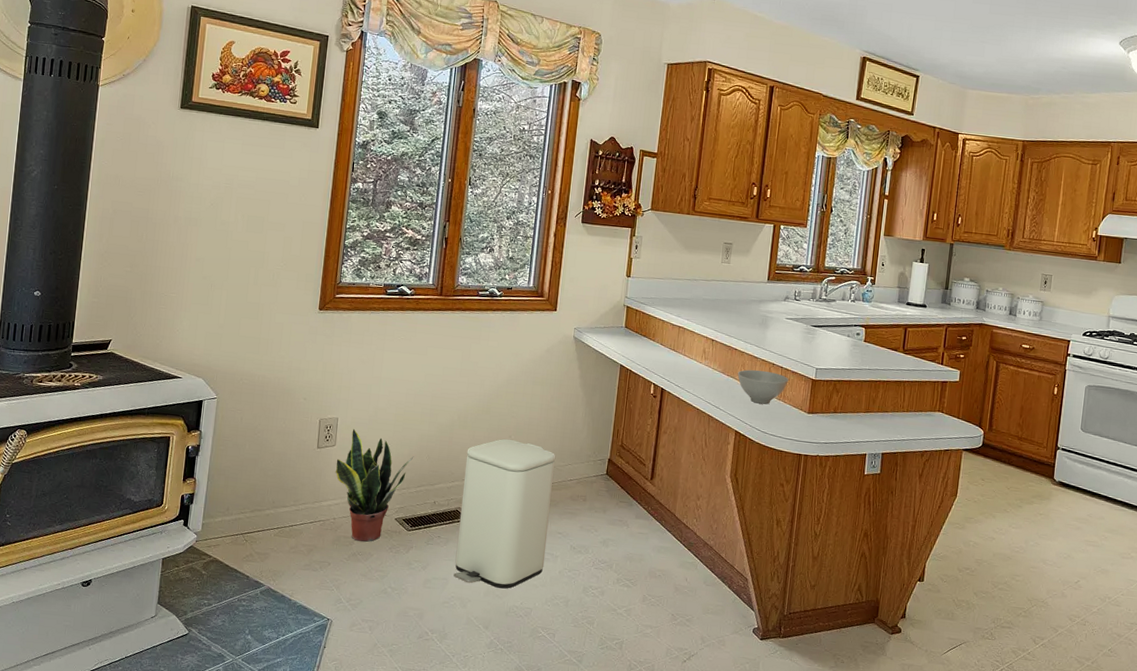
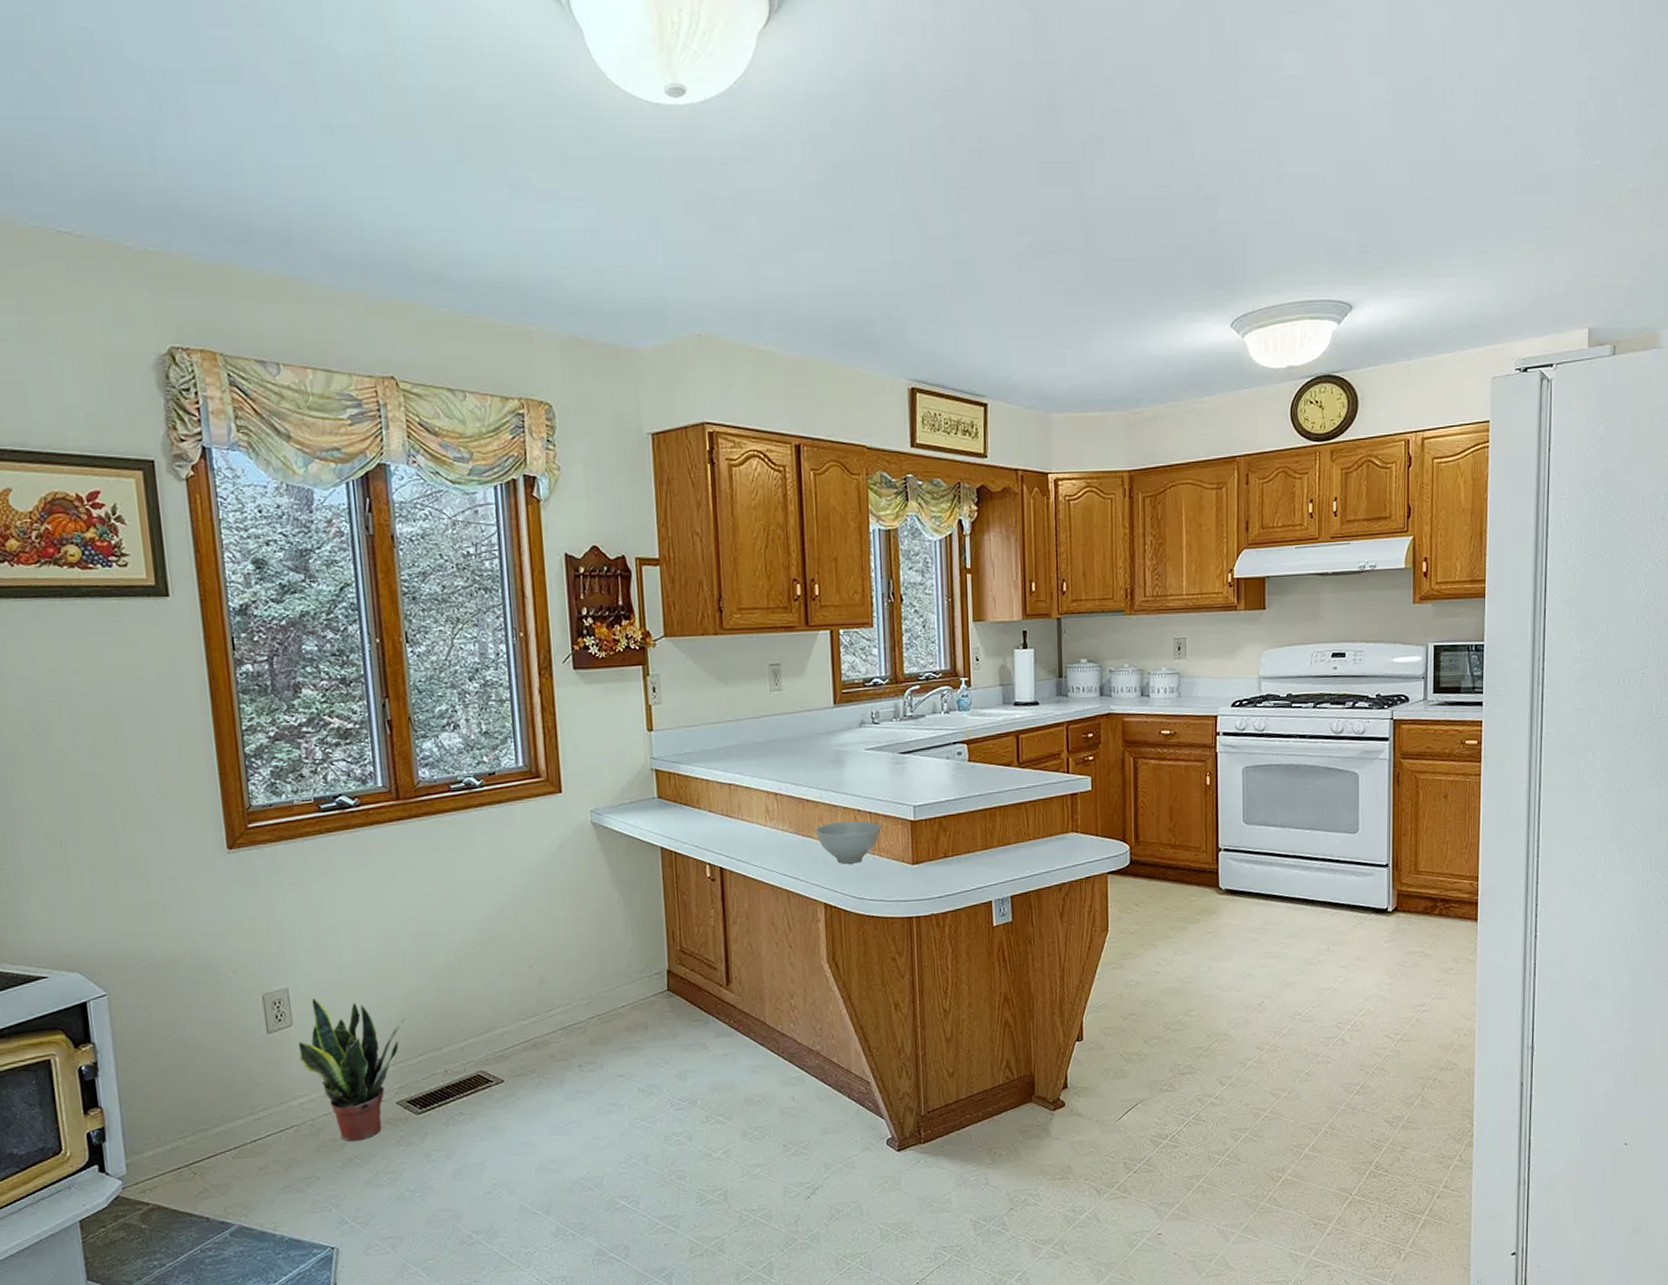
pedal bin: present [453,439,556,589] -> none [476,970,609,1164]

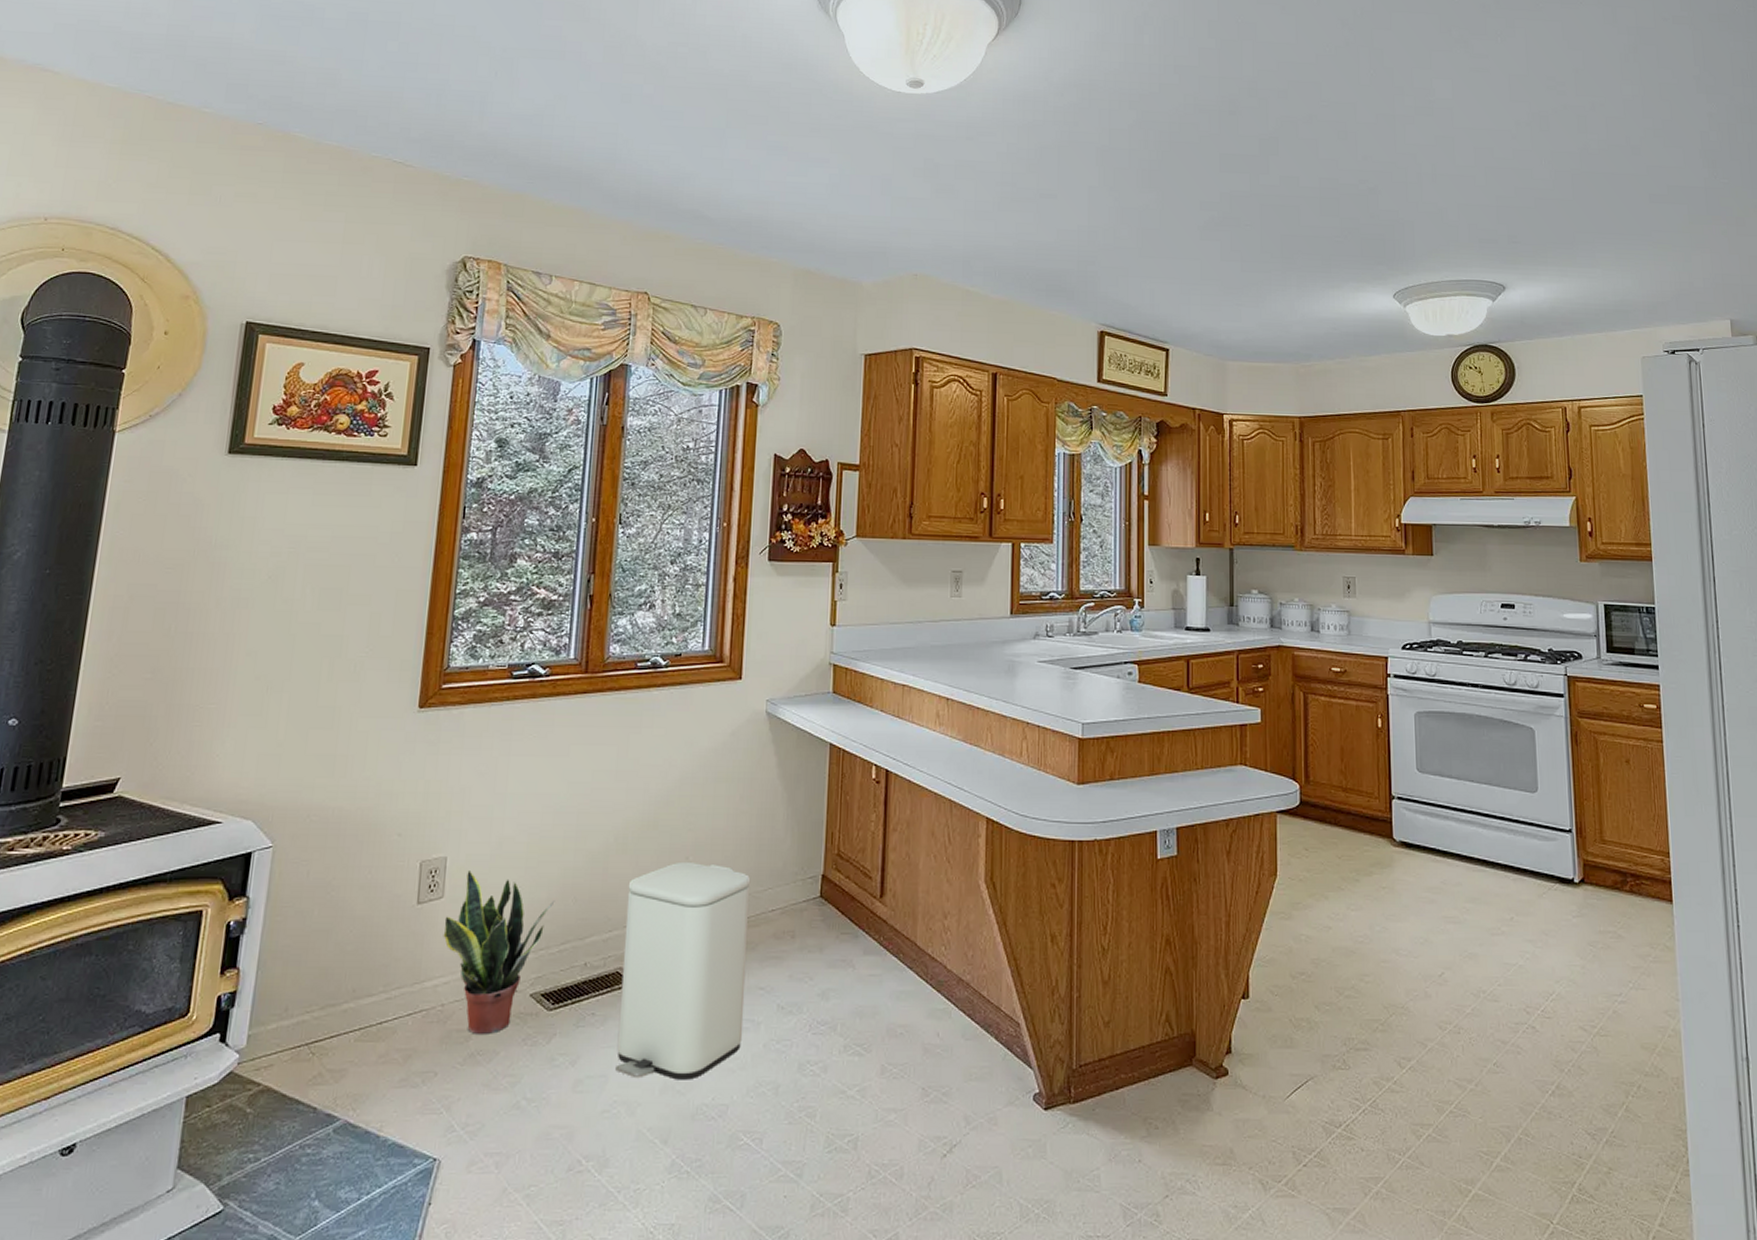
pedal bin: none [476,970,609,1164] -> present [615,861,751,1080]
bowl: present [814,820,882,864] -> none [982,732,1049,778]

